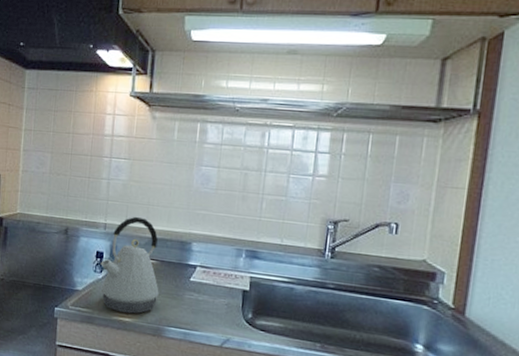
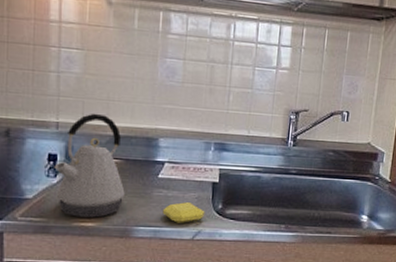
soap bar: none [192,307,235,329] -> present [162,202,205,223]

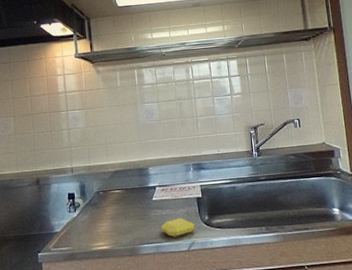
kettle: present [54,113,125,218] -> none [73,155,129,243]

